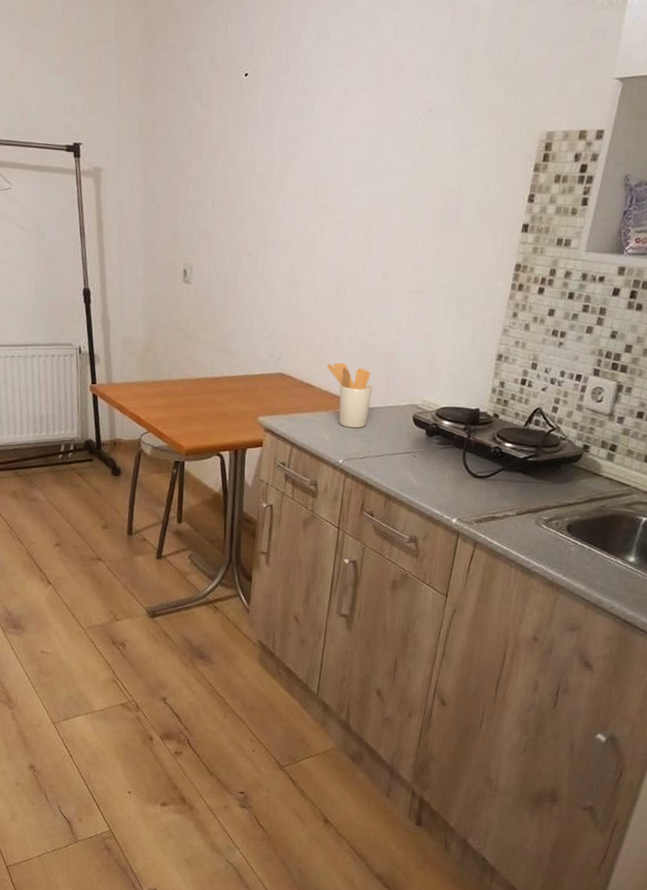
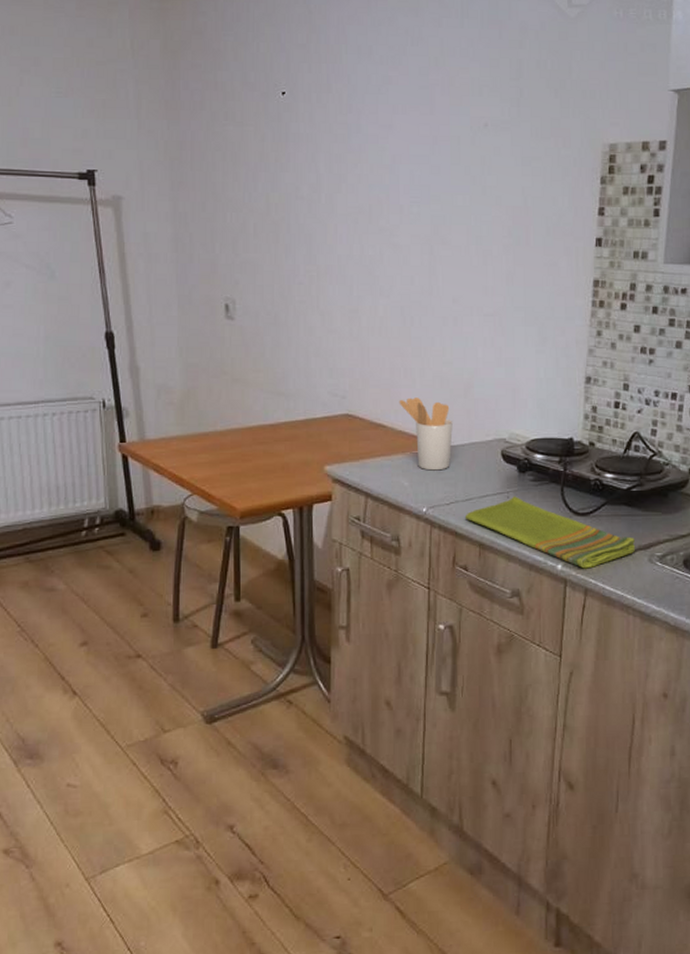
dish towel: none [376,456,525,525] -> present [466,496,635,569]

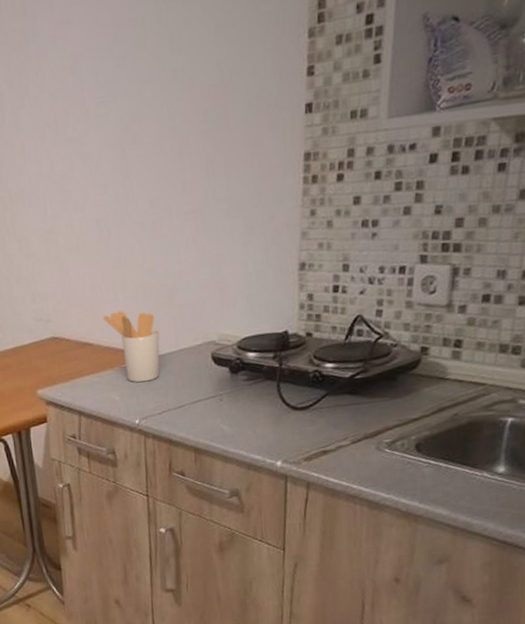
dish towel: present [466,496,635,569] -> none [179,398,360,463]

